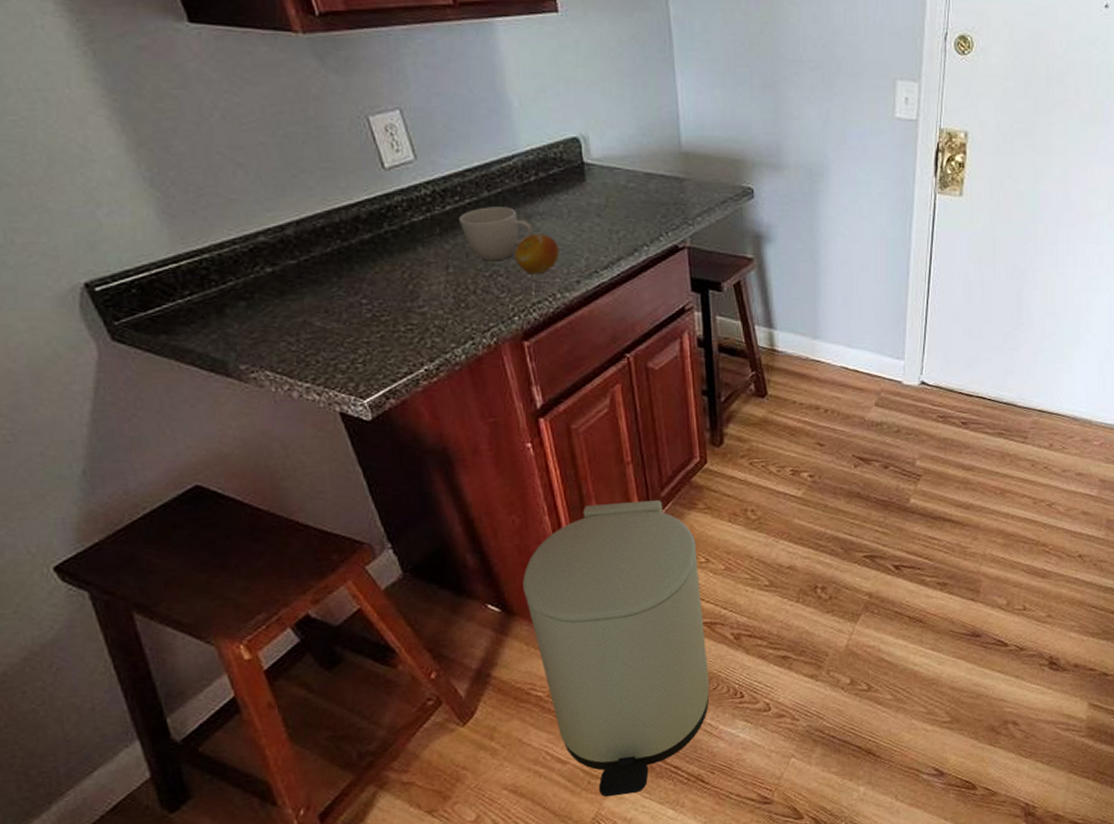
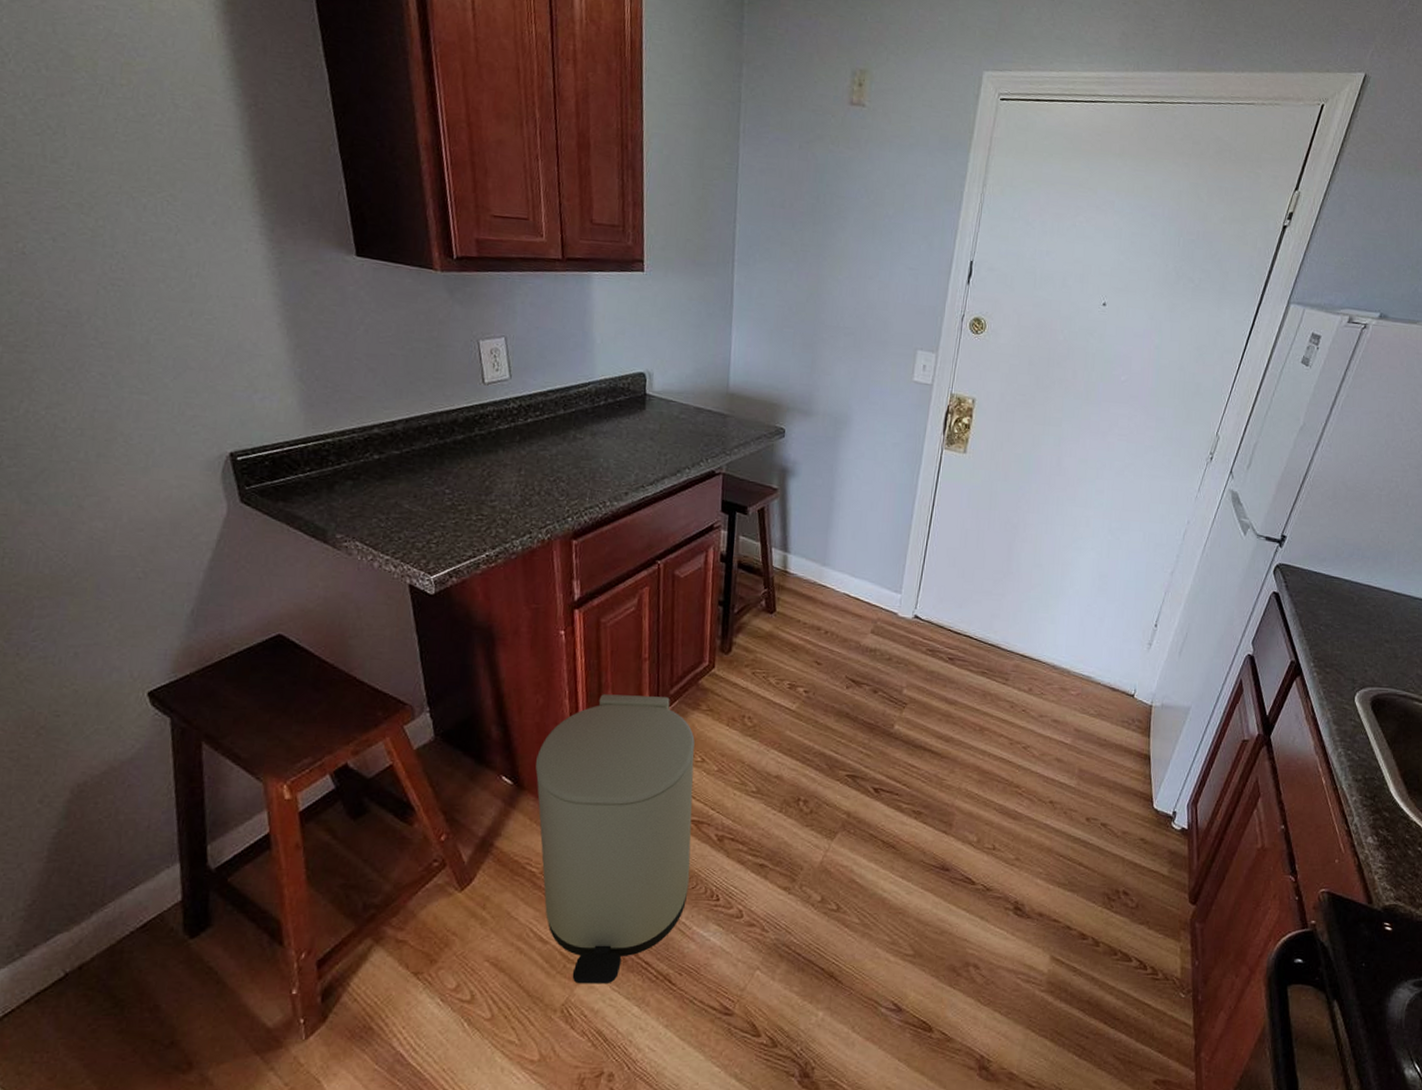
cup: present [458,206,532,262] -> none [536,422,595,469]
fruit: present [515,234,560,274] -> none [577,449,615,484]

